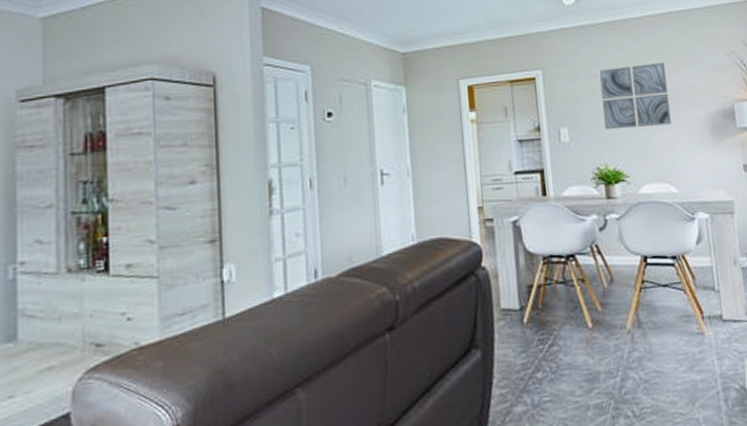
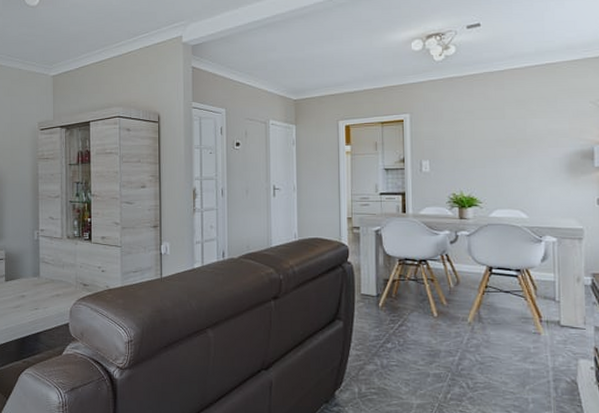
wall art: present [598,62,671,130] -> none [461,108,527,164]

